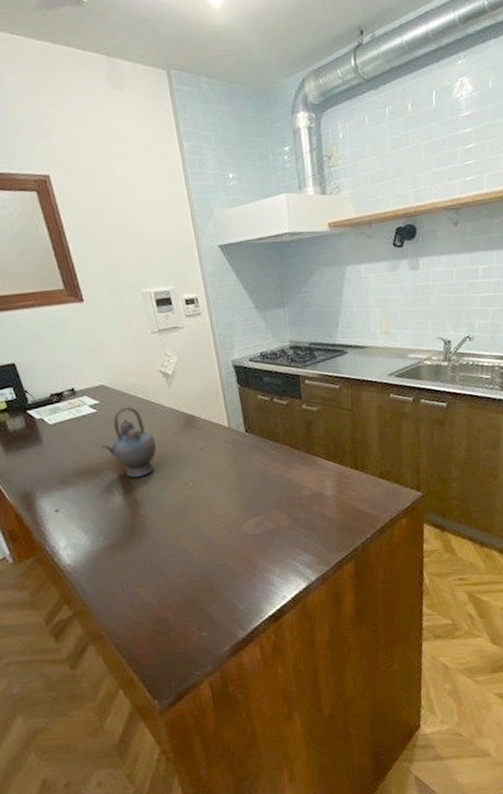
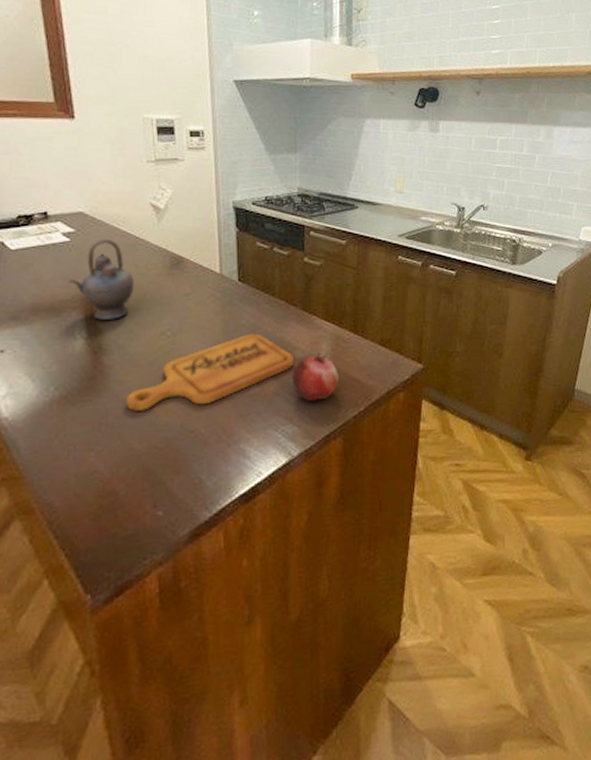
cutting board: none [163,477,303,552] -> present [125,333,294,412]
fruit: none [302,489,345,533] -> present [292,352,338,401]

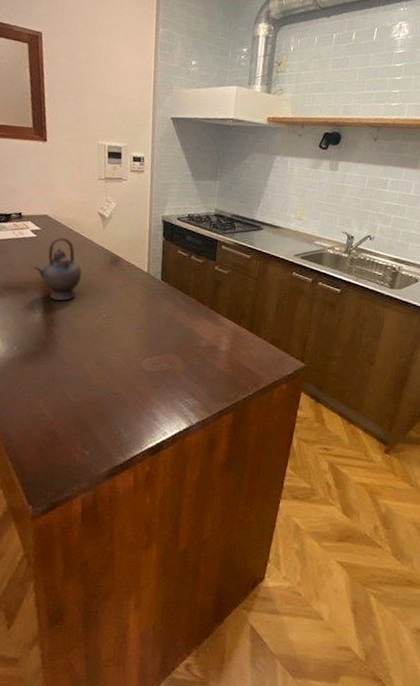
cutting board: present [125,333,294,412] -> none [67,323,200,375]
fruit: present [292,352,338,401] -> none [196,343,234,382]

